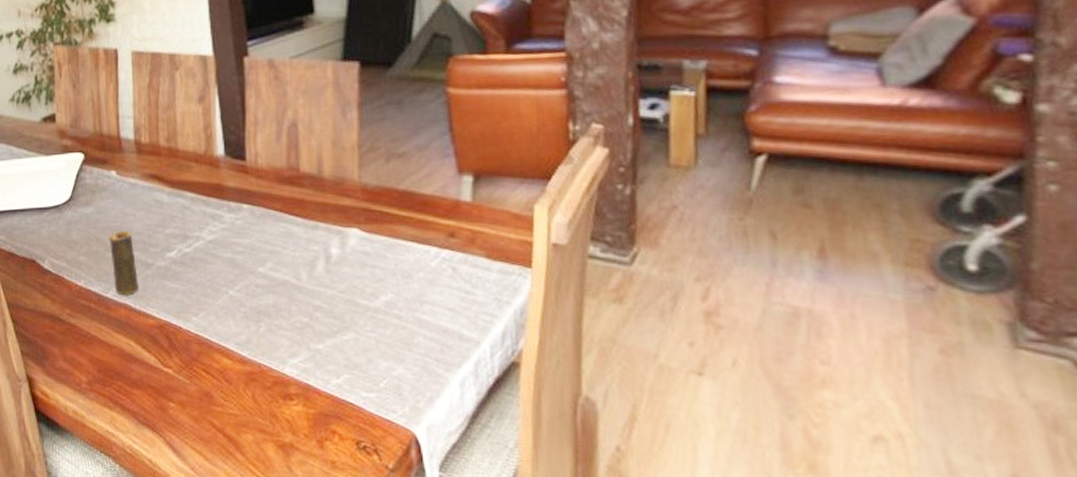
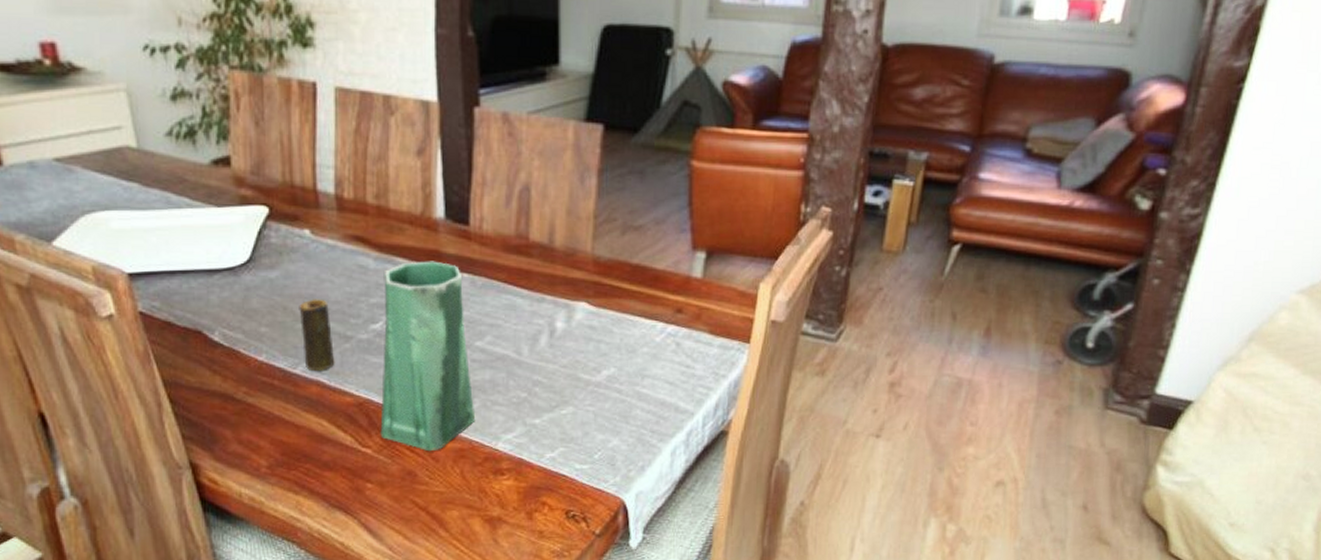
vase: none [176,194,263,374] -> present [380,261,476,452]

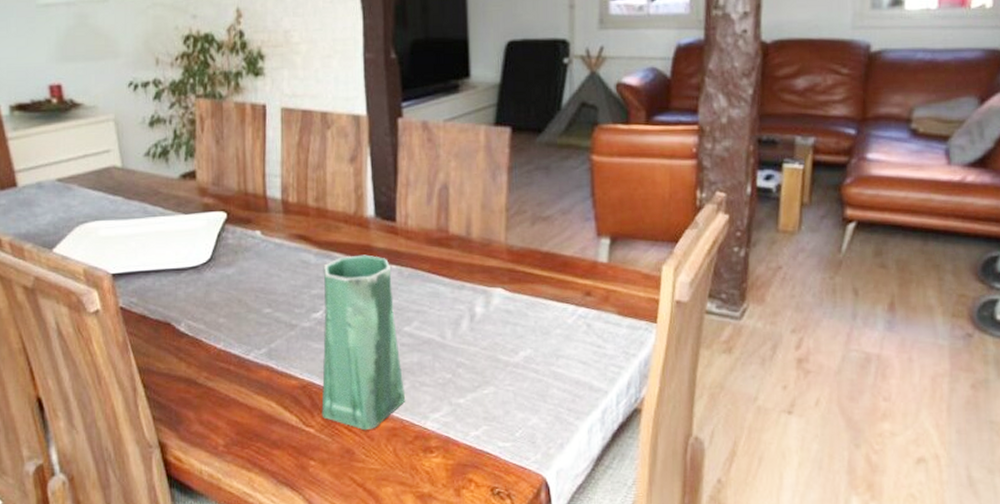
candle: present [299,299,335,372] -> none [251,291,282,357]

